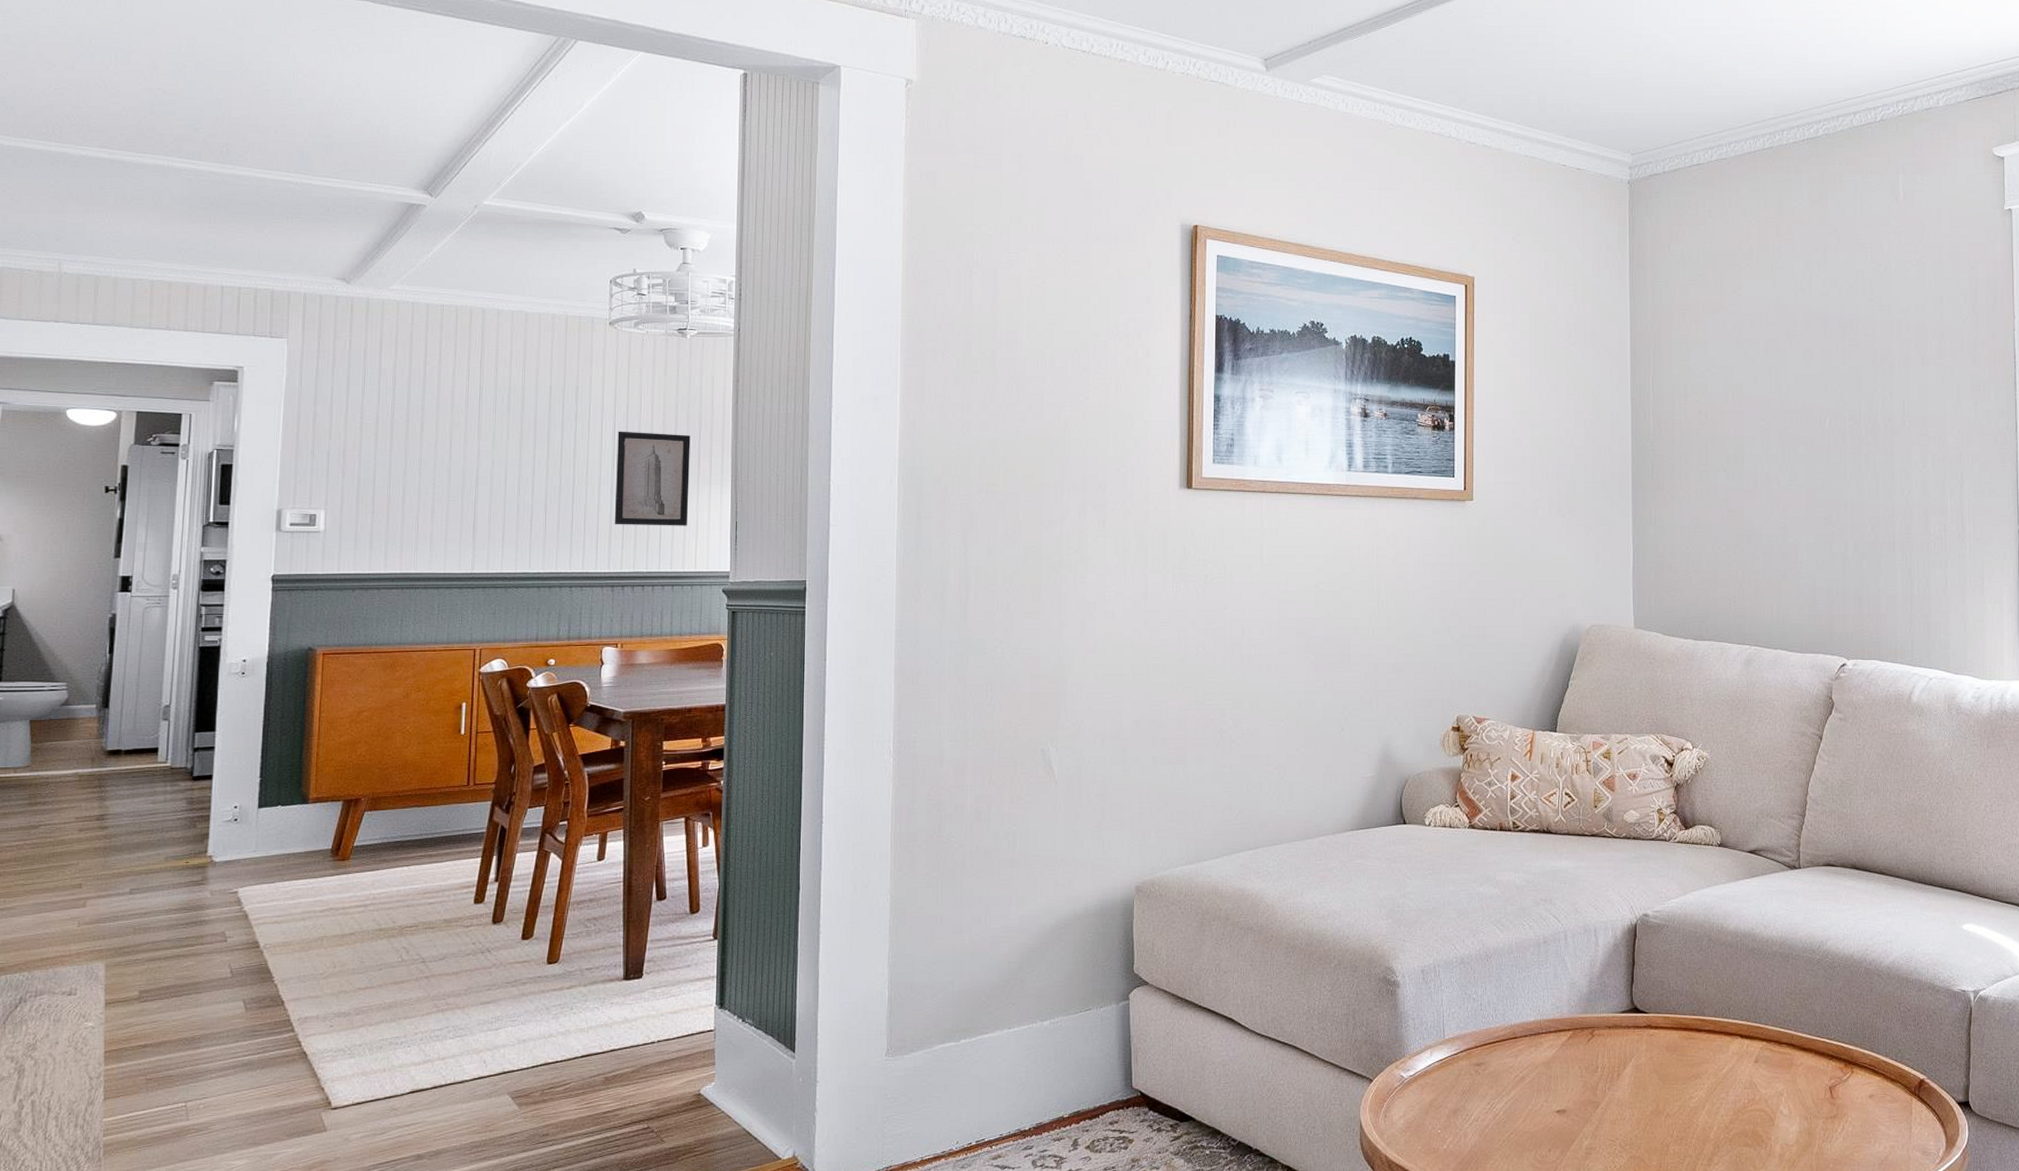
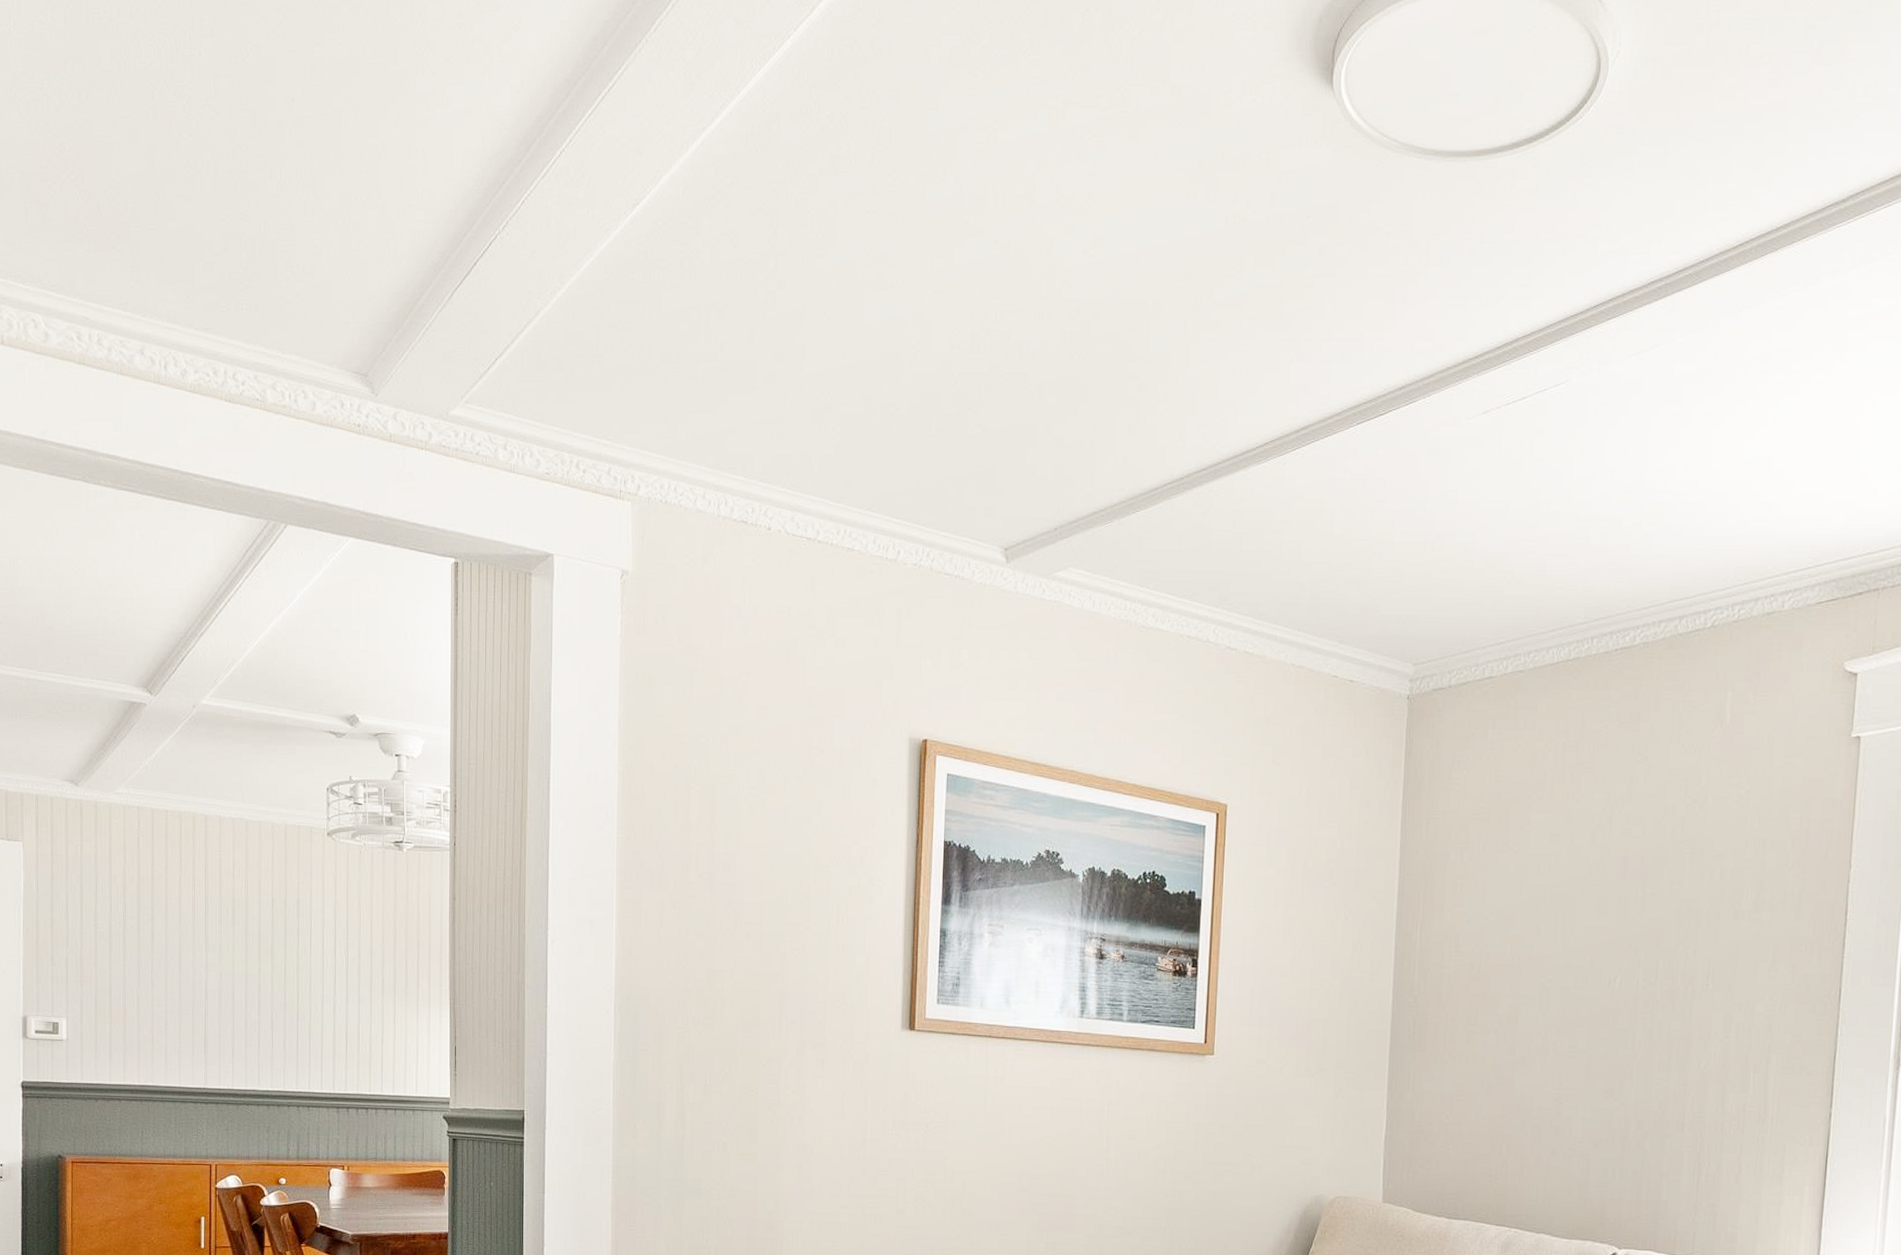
wall art: present [614,431,691,526] -> none [337,948,409,1049]

